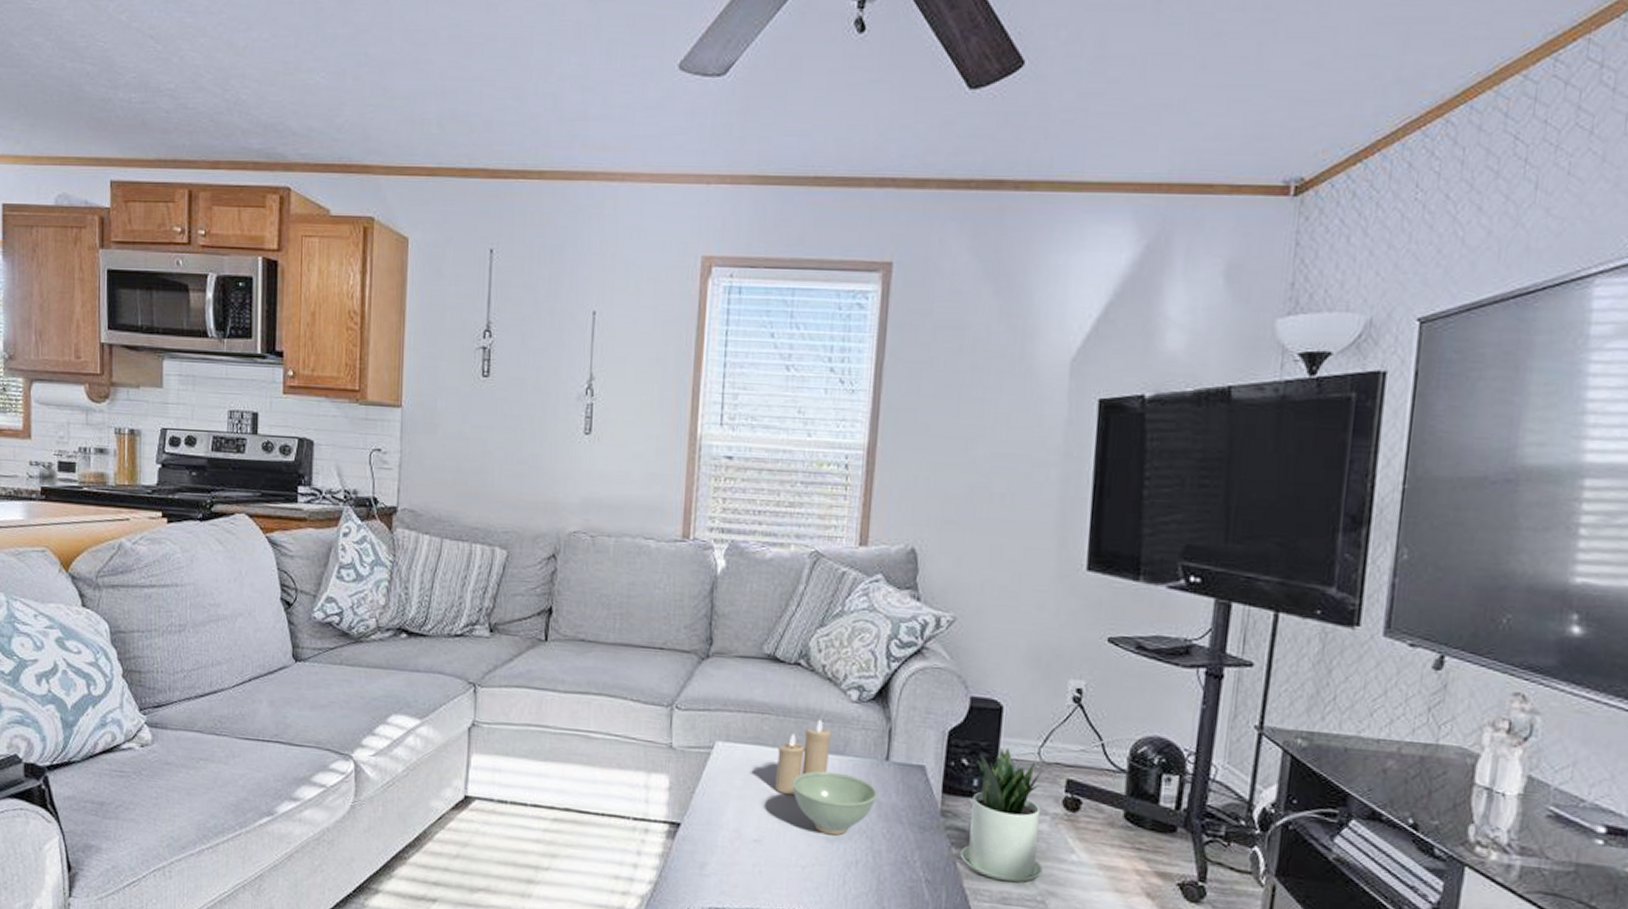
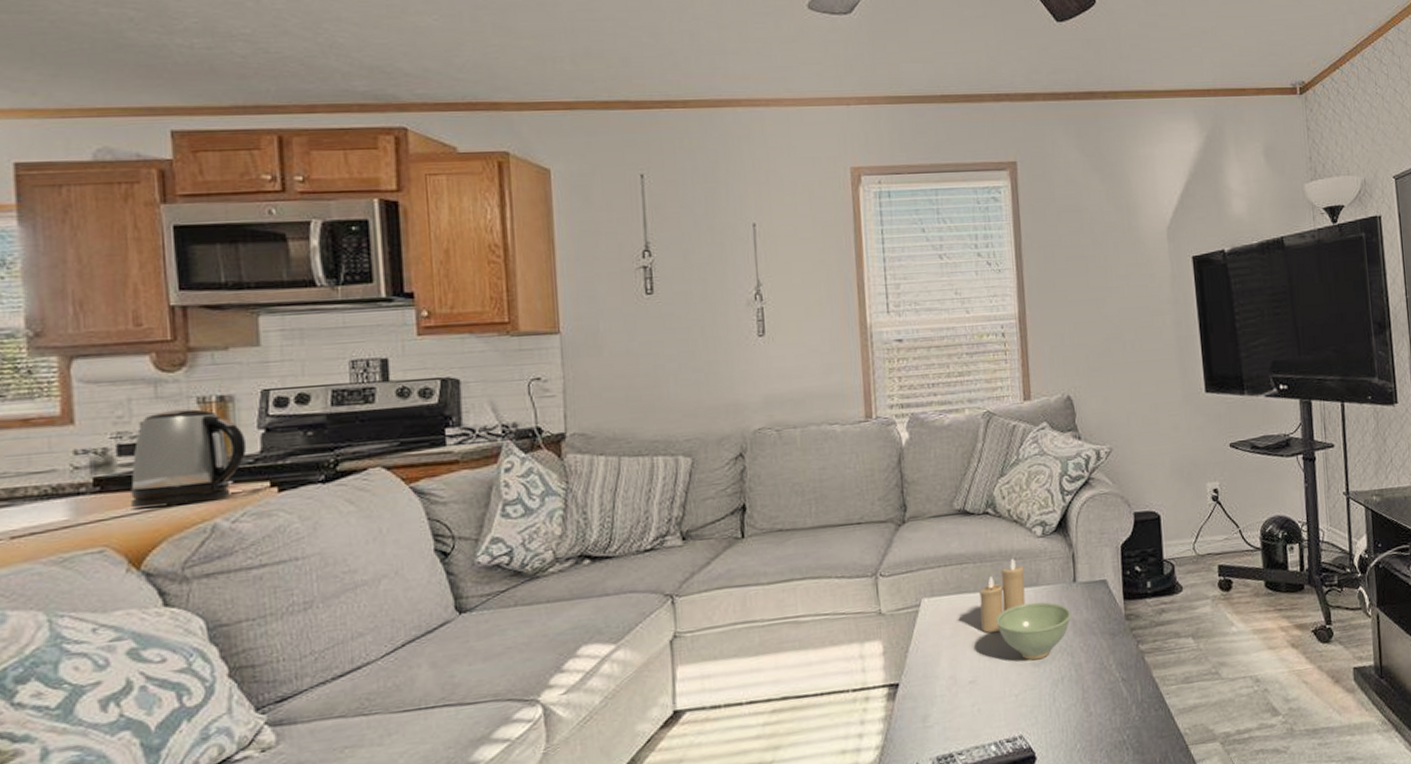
kettle: none [64,437,148,522] -> present [130,409,247,508]
planter: present [960,747,1043,883] -> none [1146,549,1212,664]

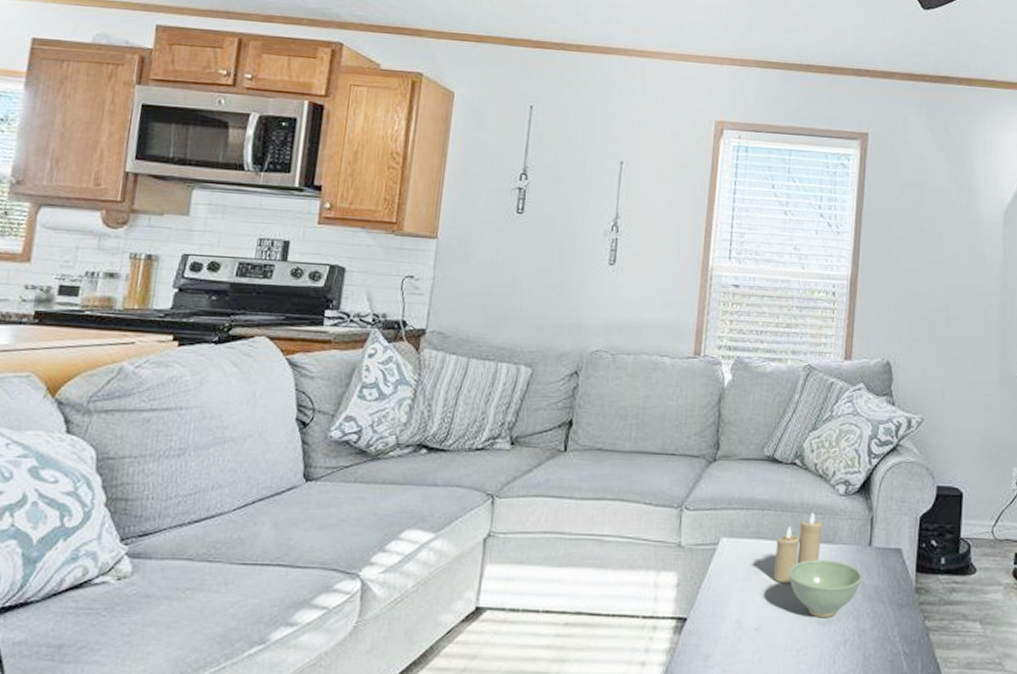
kettle: present [130,409,247,508] -> none [58,262,162,346]

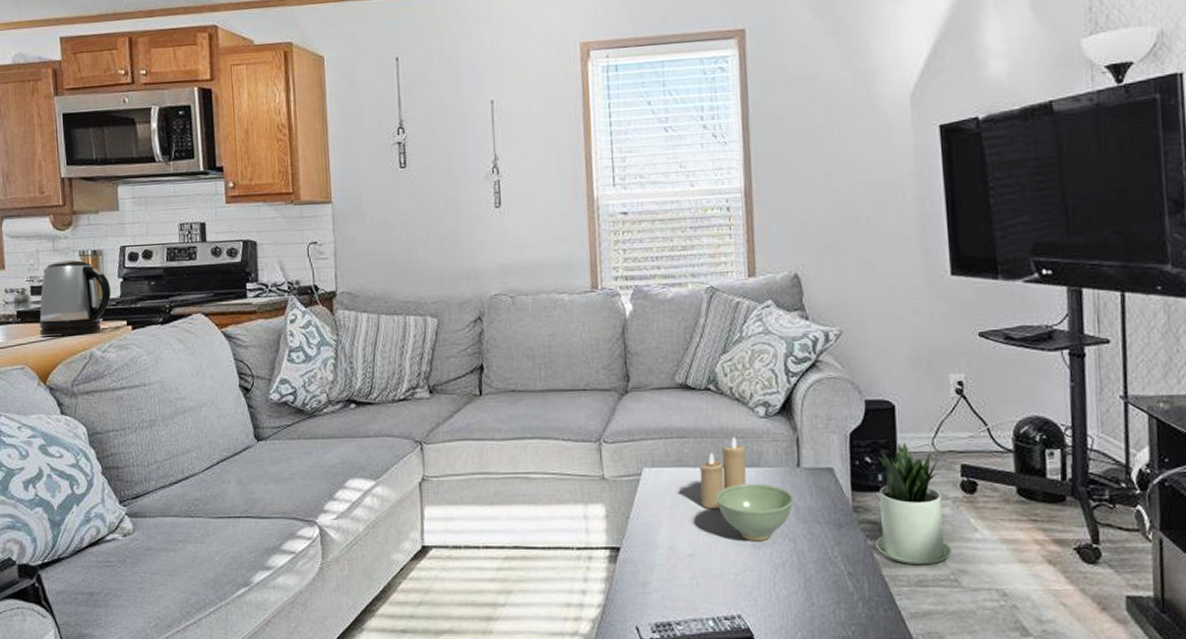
kettle: none [58,262,162,346] -> present [39,260,112,337]
planter: none [932,528,999,648] -> present [875,442,952,566]

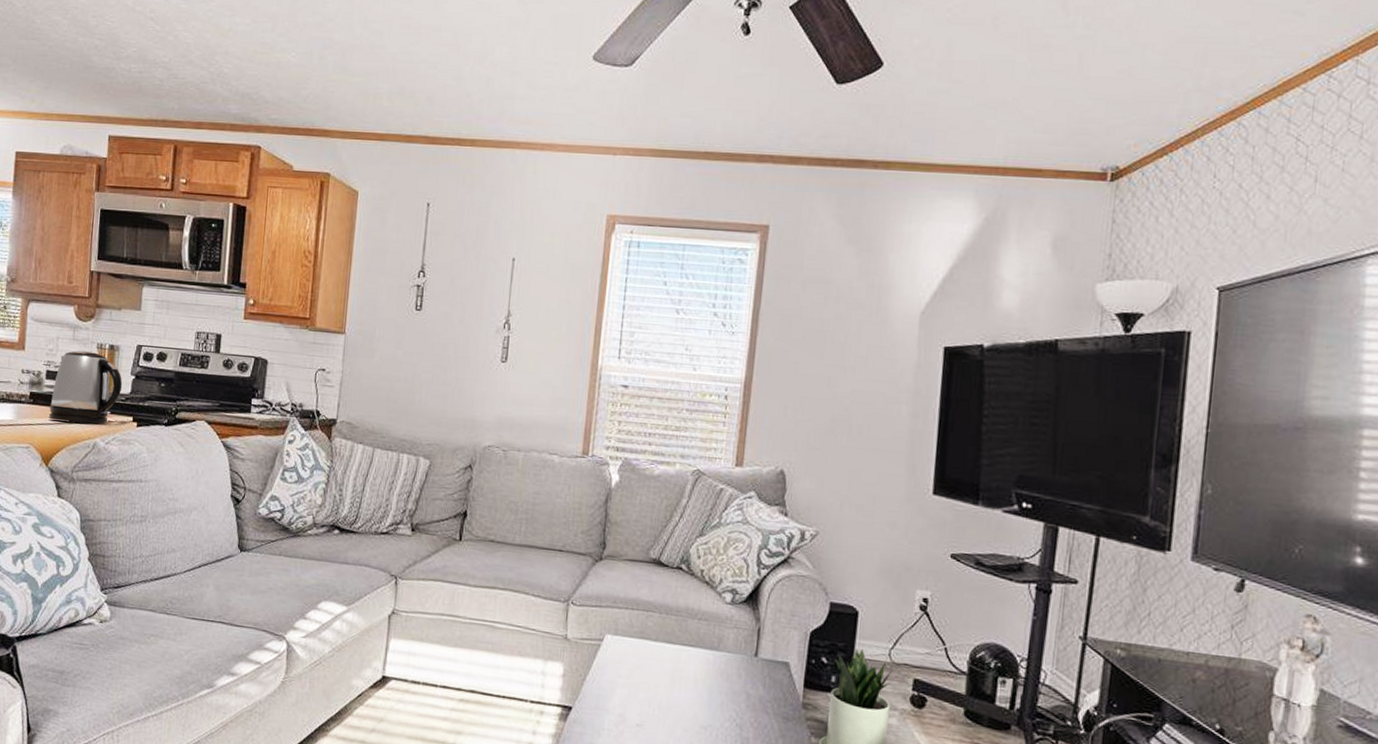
candle: present [699,437,747,508] -> none [656,618,708,684]
bowl: present [715,483,794,542] -> none [671,664,747,723]

